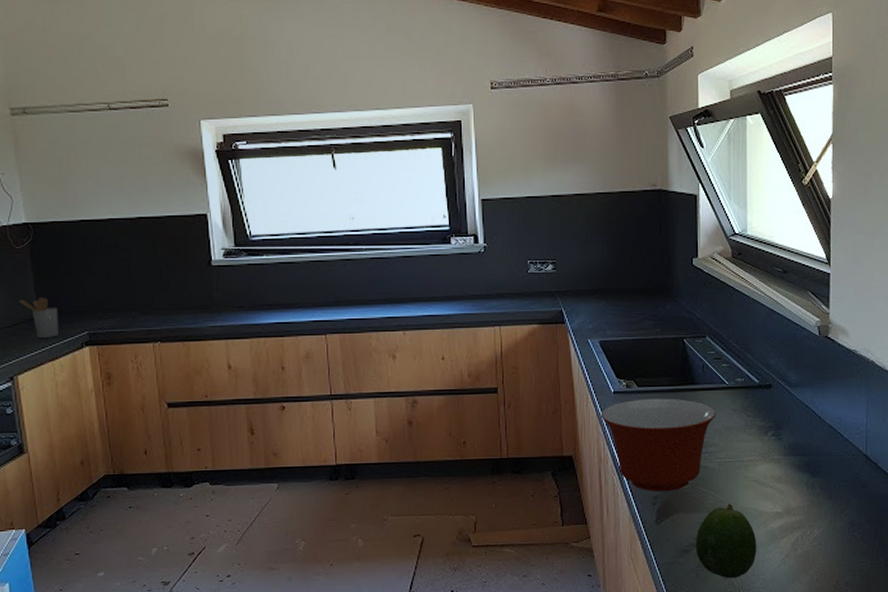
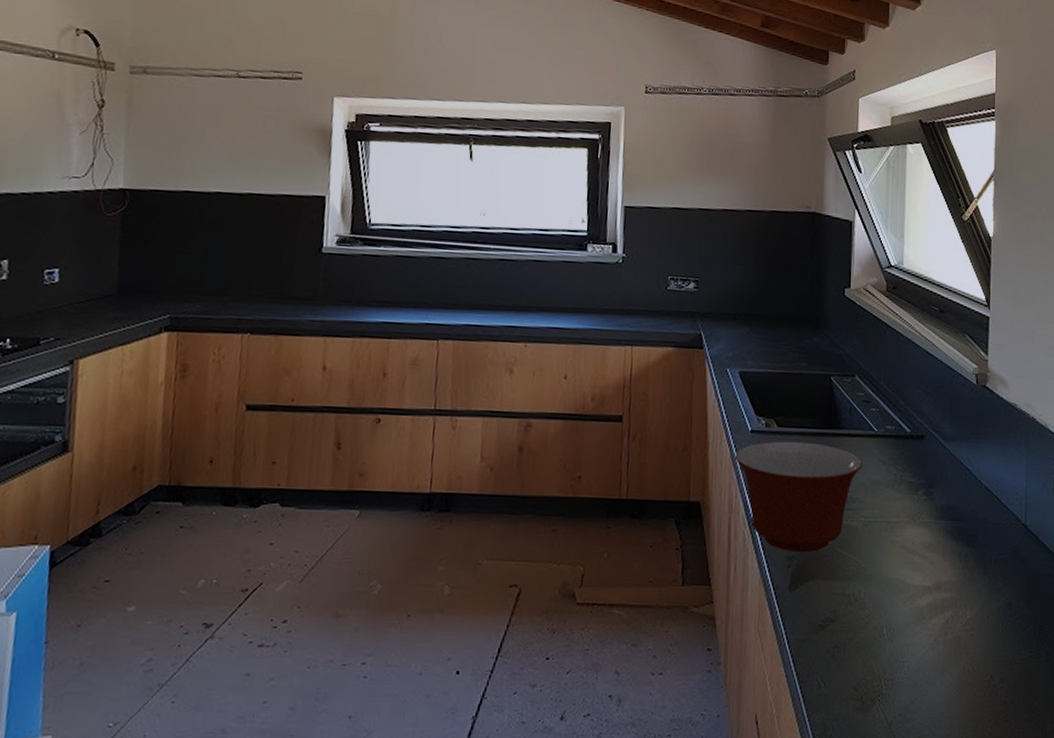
utensil holder: present [19,297,59,338] -> none [98,272,140,319]
fruit: present [696,503,757,579] -> none [833,571,902,665]

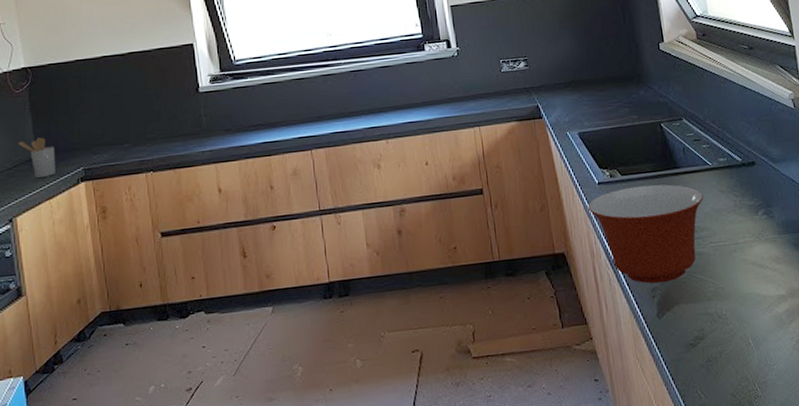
utensil holder: none [98,272,140,319] -> present [18,137,55,178]

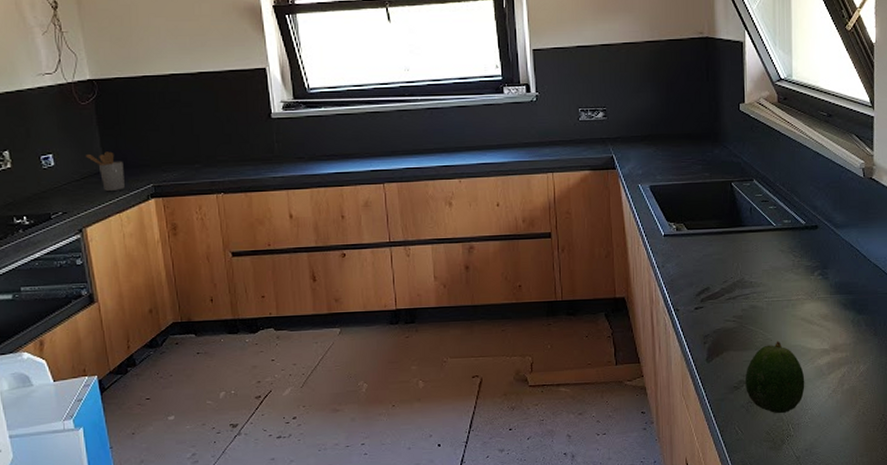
mixing bowl: present [587,184,704,284] -> none [652,240,764,331]
fruit: none [700,289,766,372] -> present [746,341,805,414]

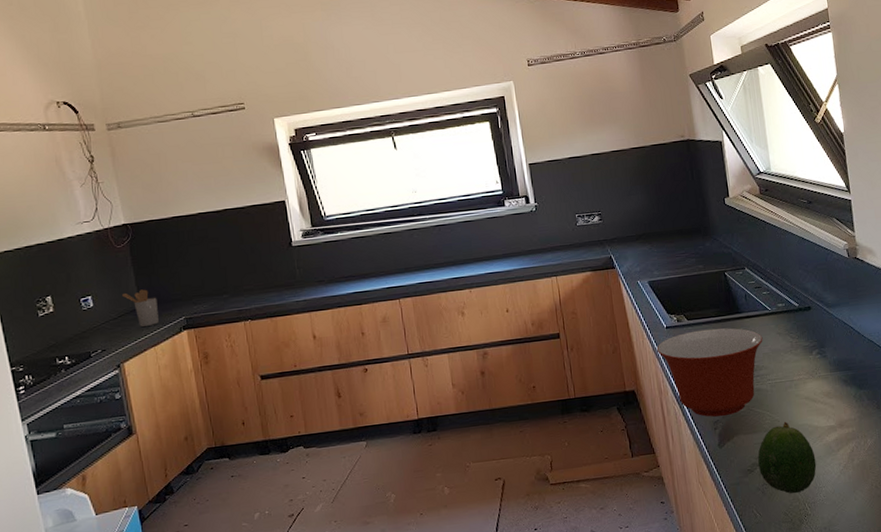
mixing bowl: none [652,240,764,331] -> present [656,328,763,417]

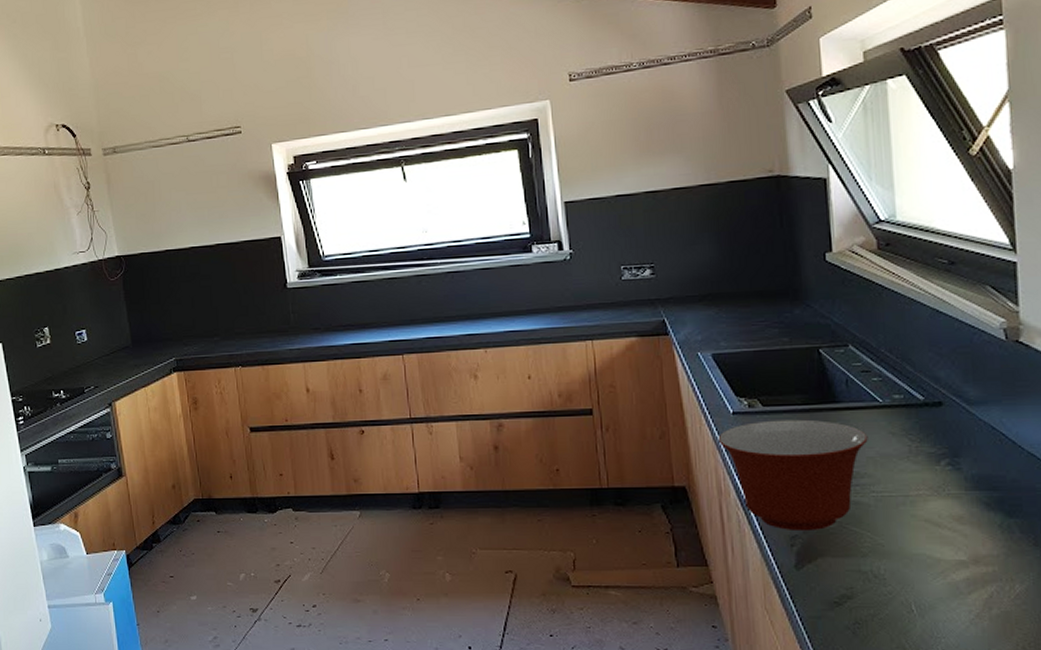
utensil holder: present [122,289,159,327] -> none [115,326,149,365]
fruit: present [757,421,817,494] -> none [849,547,935,641]

